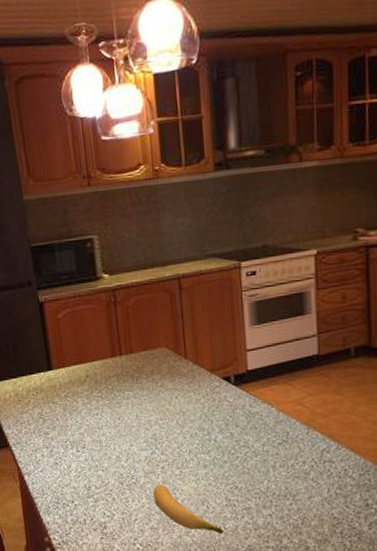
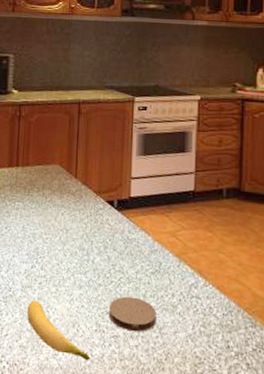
coaster: none [237,469,289,502] -> present [108,296,157,332]

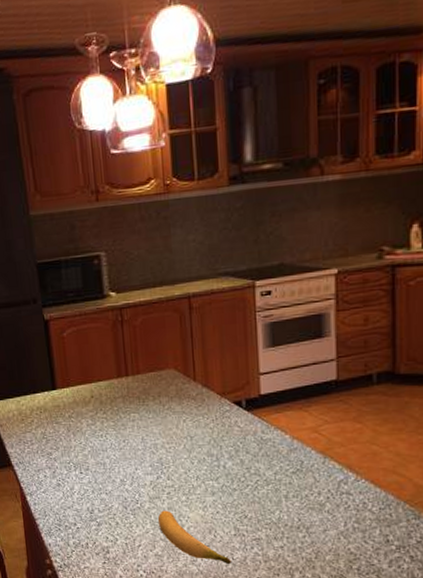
coaster: present [108,296,157,332] -> none [247,499,302,533]

